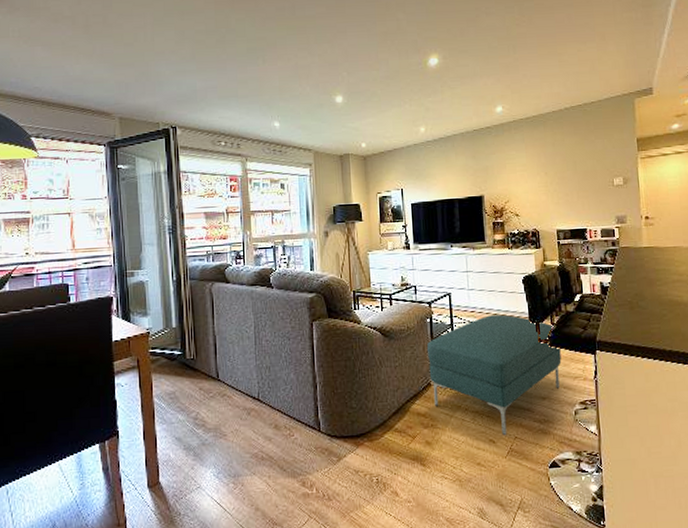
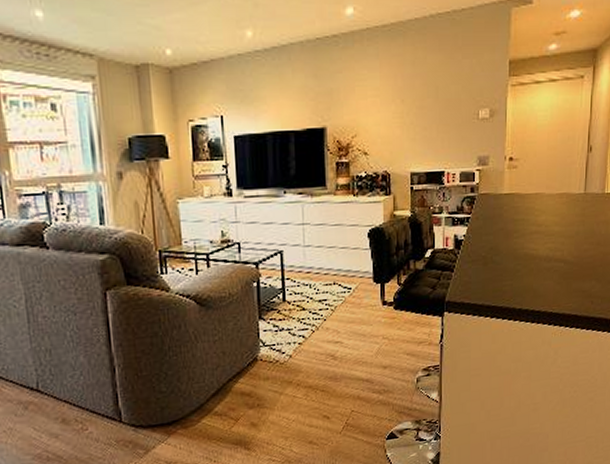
ottoman: present [426,314,562,436] -> none [252,275,406,411]

